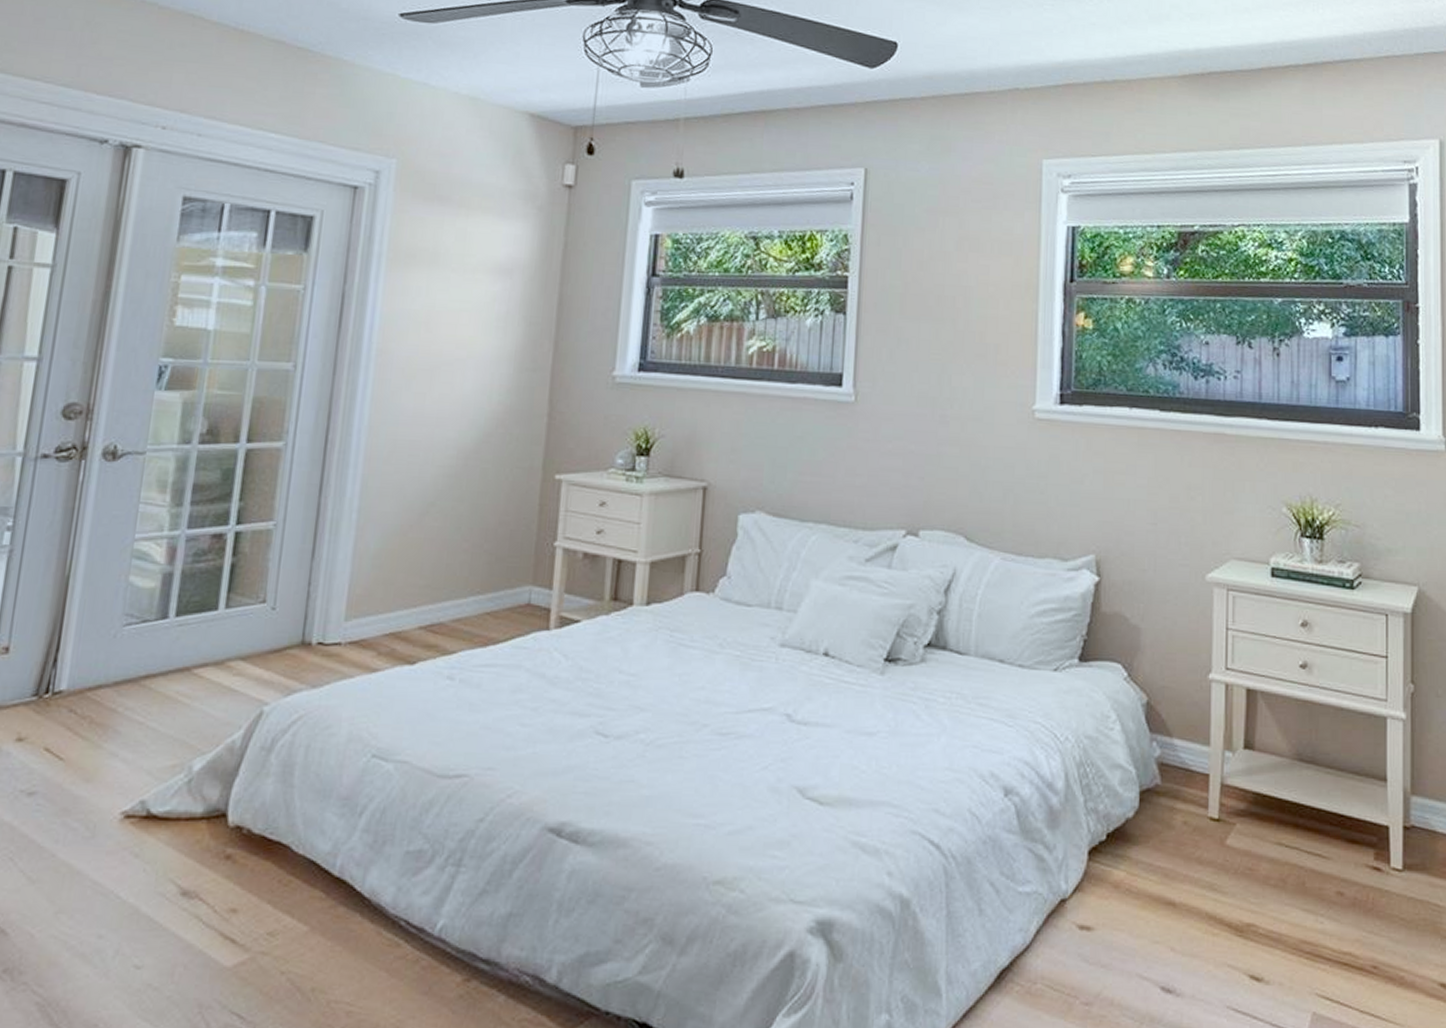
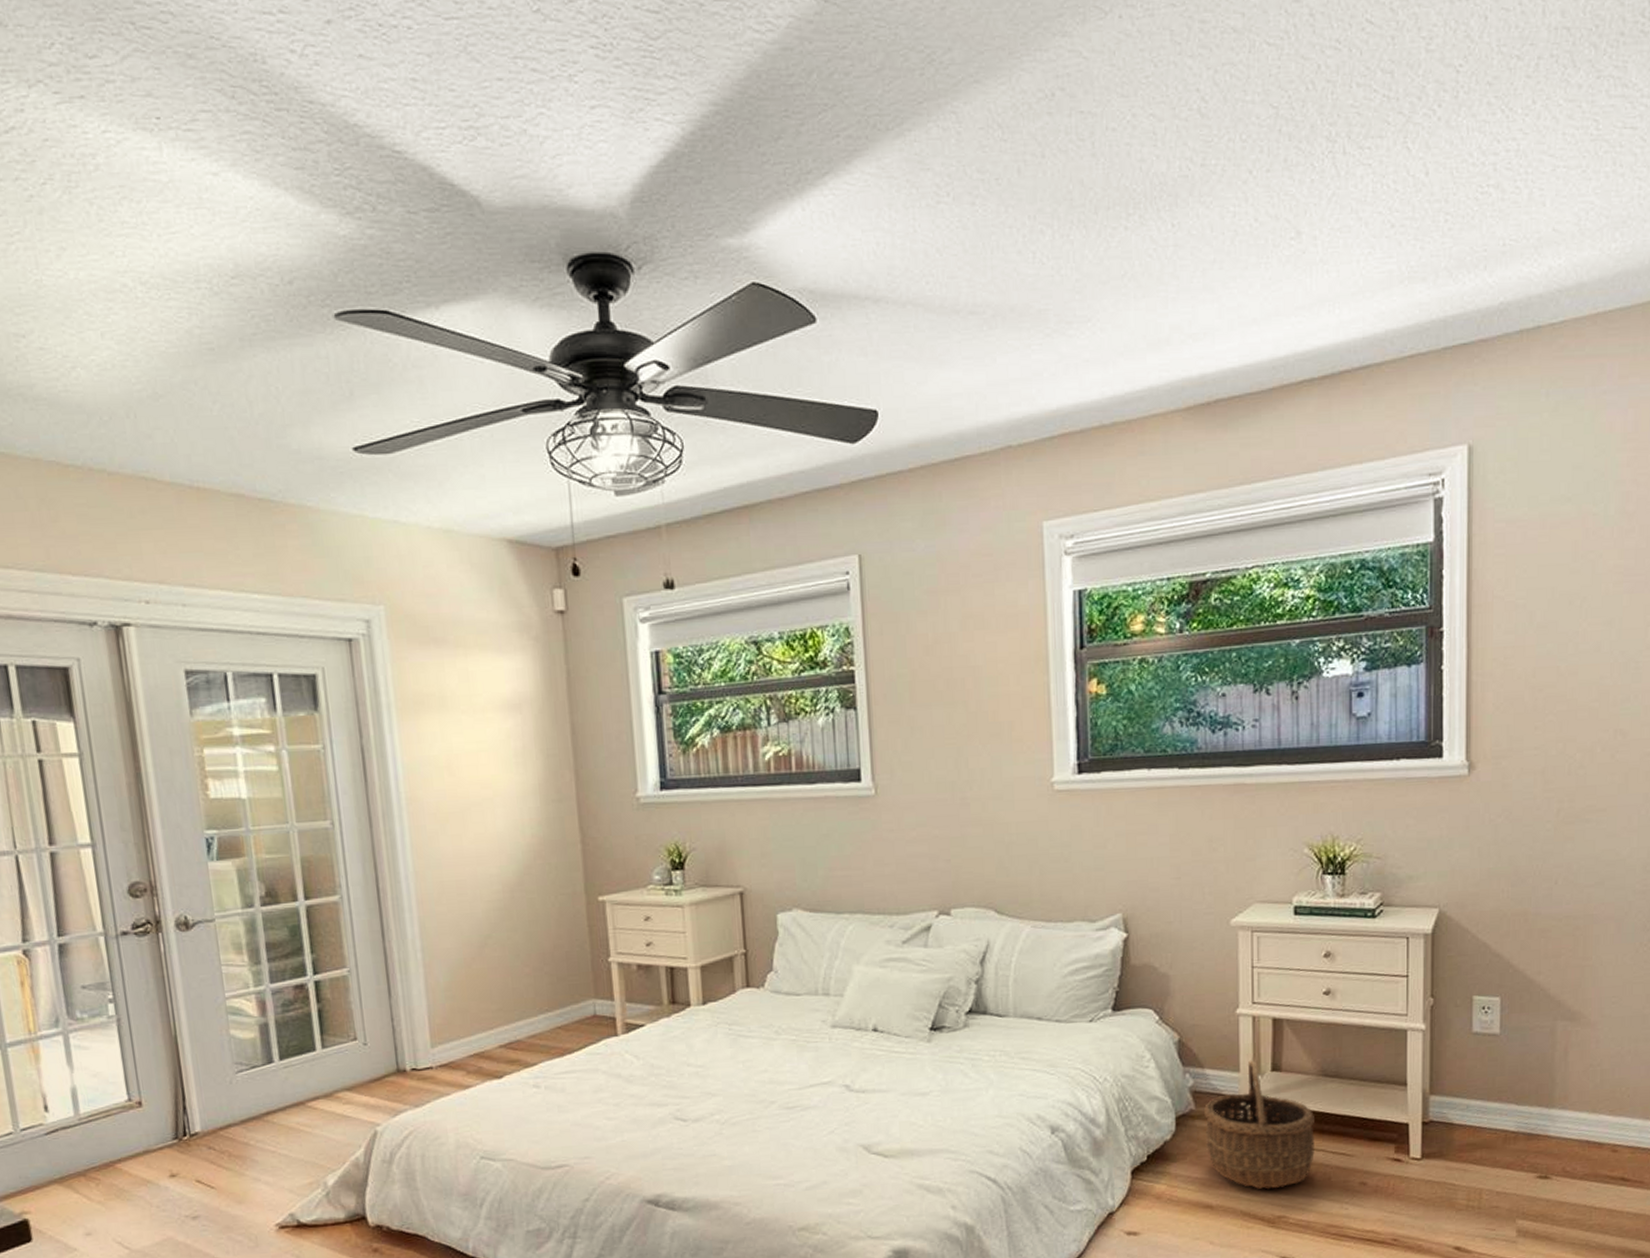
wicker basket: none [1170,733,1288,888] -> present [1204,1060,1315,1189]

